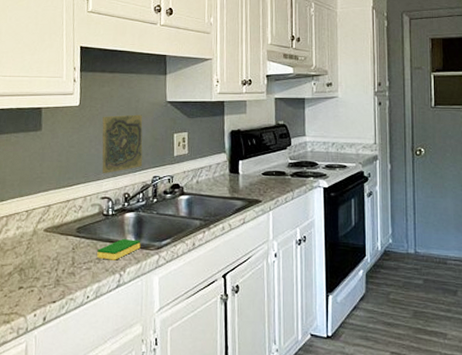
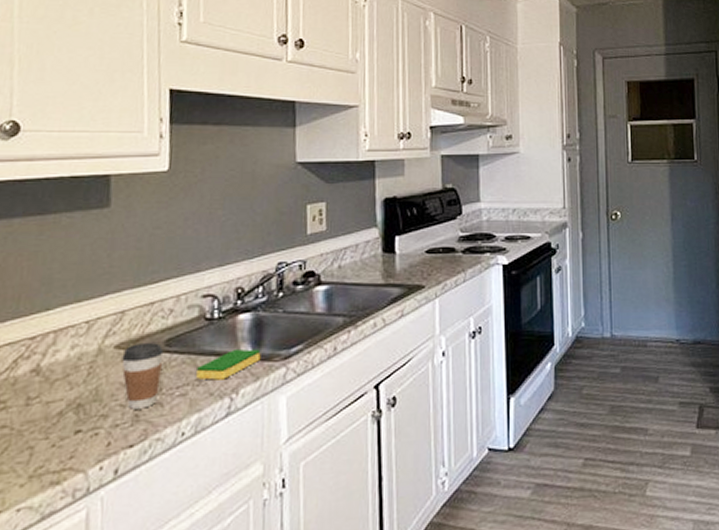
coffee cup: none [48,229,76,276] -> present [121,343,164,409]
decorative tile: present [102,114,143,174] -> none [203,181,263,264]

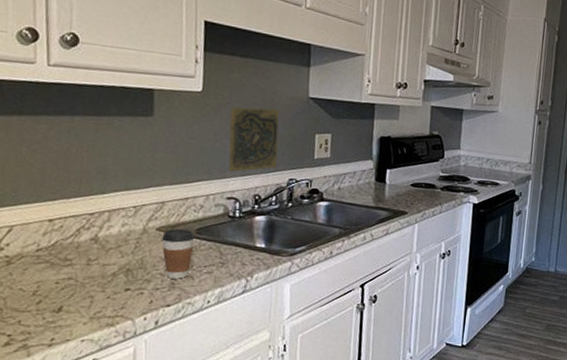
dish sponge: present [196,348,261,380] -> none [220,242,272,265]
decorative tile: none [203,181,263,264] -> present [228,106,279,172]

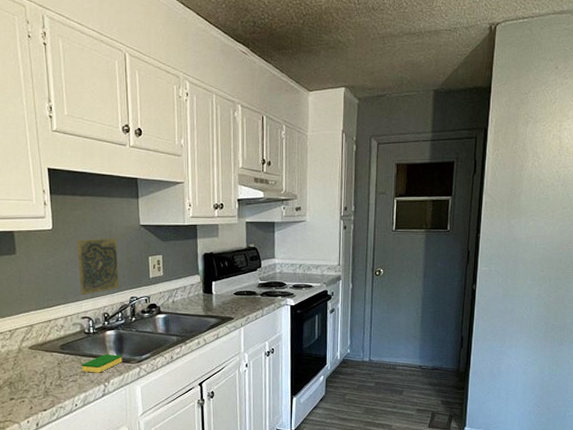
coffee cup: present [162,229,195,279] -> none [34,347,60,388]
dish sponge: none [220,242,272,265] -> present [82,353,123,373]

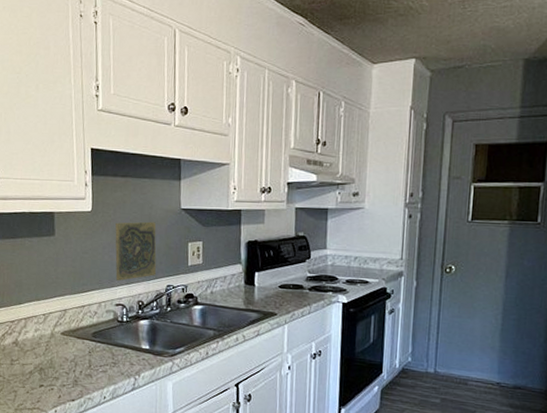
dish sponge: present [82,353,123,373] -> none [113,344,155,365]

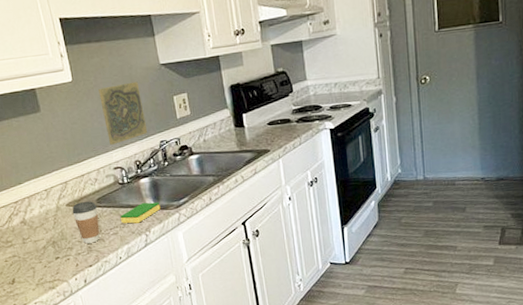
coffee cup: none [65,333,92,377] -> present [72,201,100,244]
dish sponge: none [113,344,155,365] -> present [120,202,161,224]

